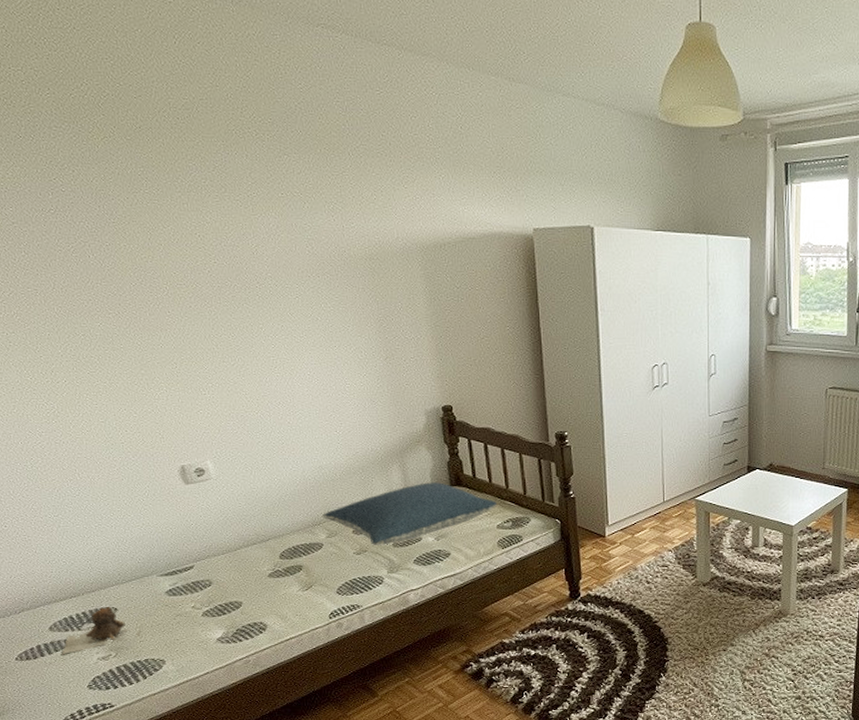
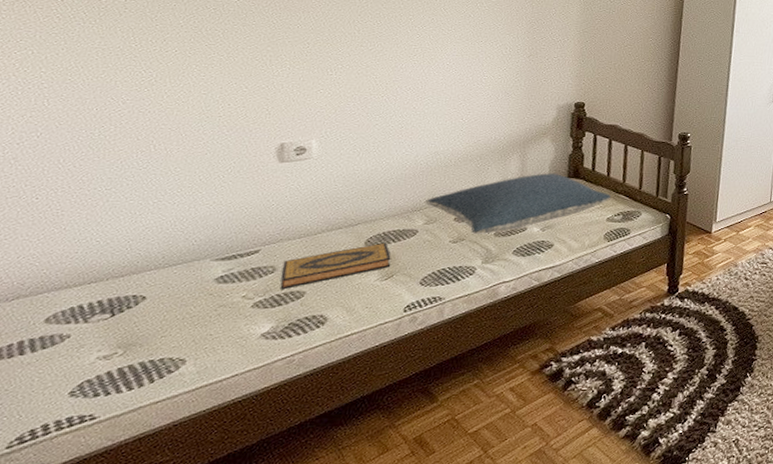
teddy bear: present [61,607,143,655] -> none [48,295,173,354]
hardback book: none [216,556,307,601] -> present [280,242,391,290]

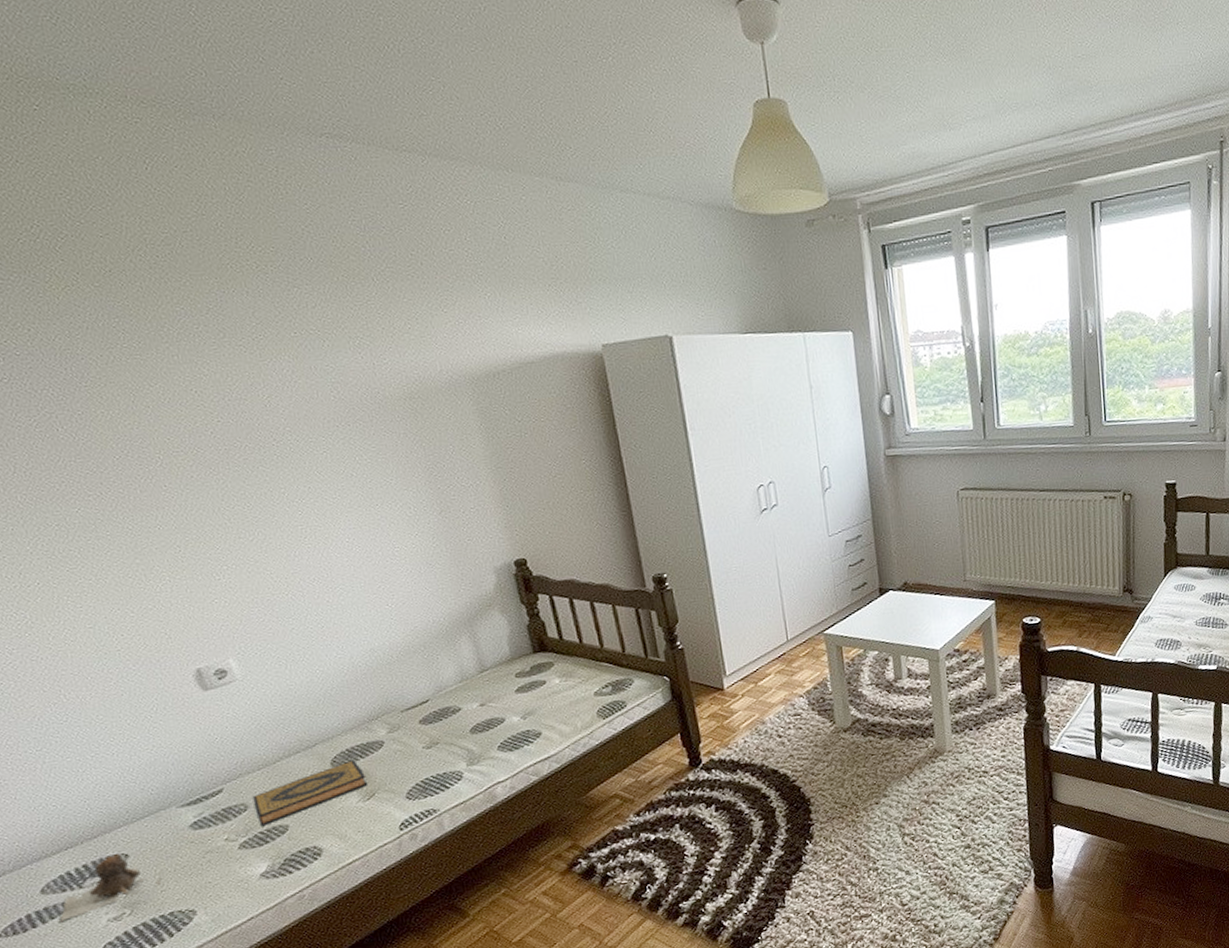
teddy bear: none [48,295,173,354] -> present [58,854,164,923]
pillow: present [425,173,611,234] -> none [380,650,591,735]

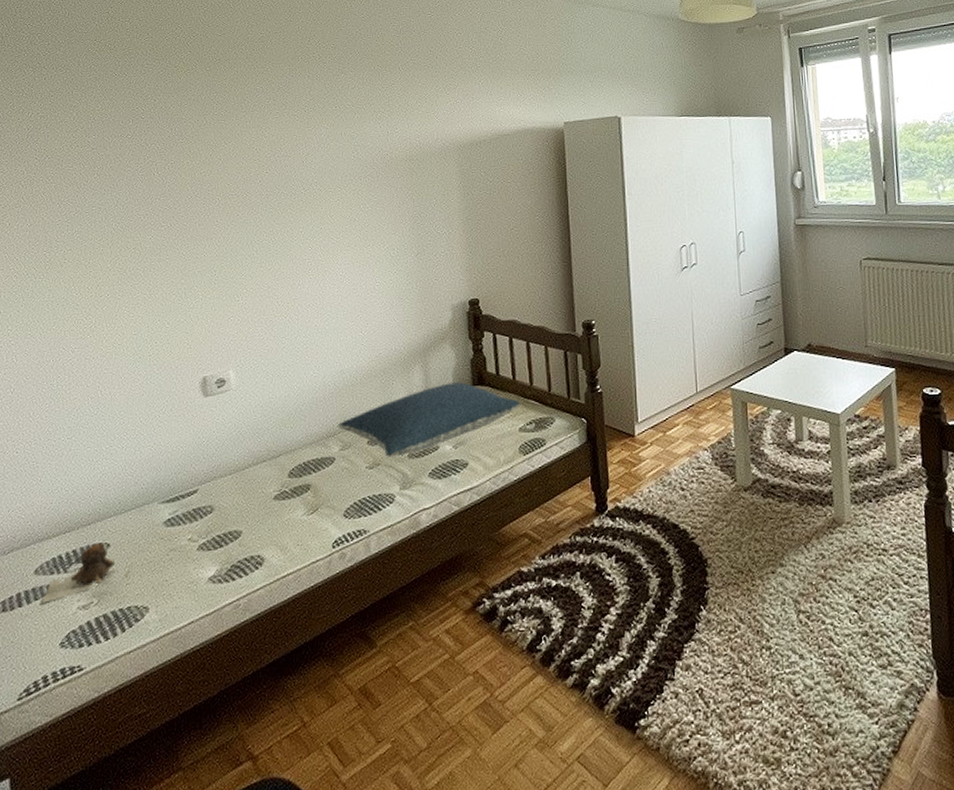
hardback book: present [252,759,367,827] -> none [218,473,314,531]
pillow: none [380,650,591,735] -> present [338,382,520,457]

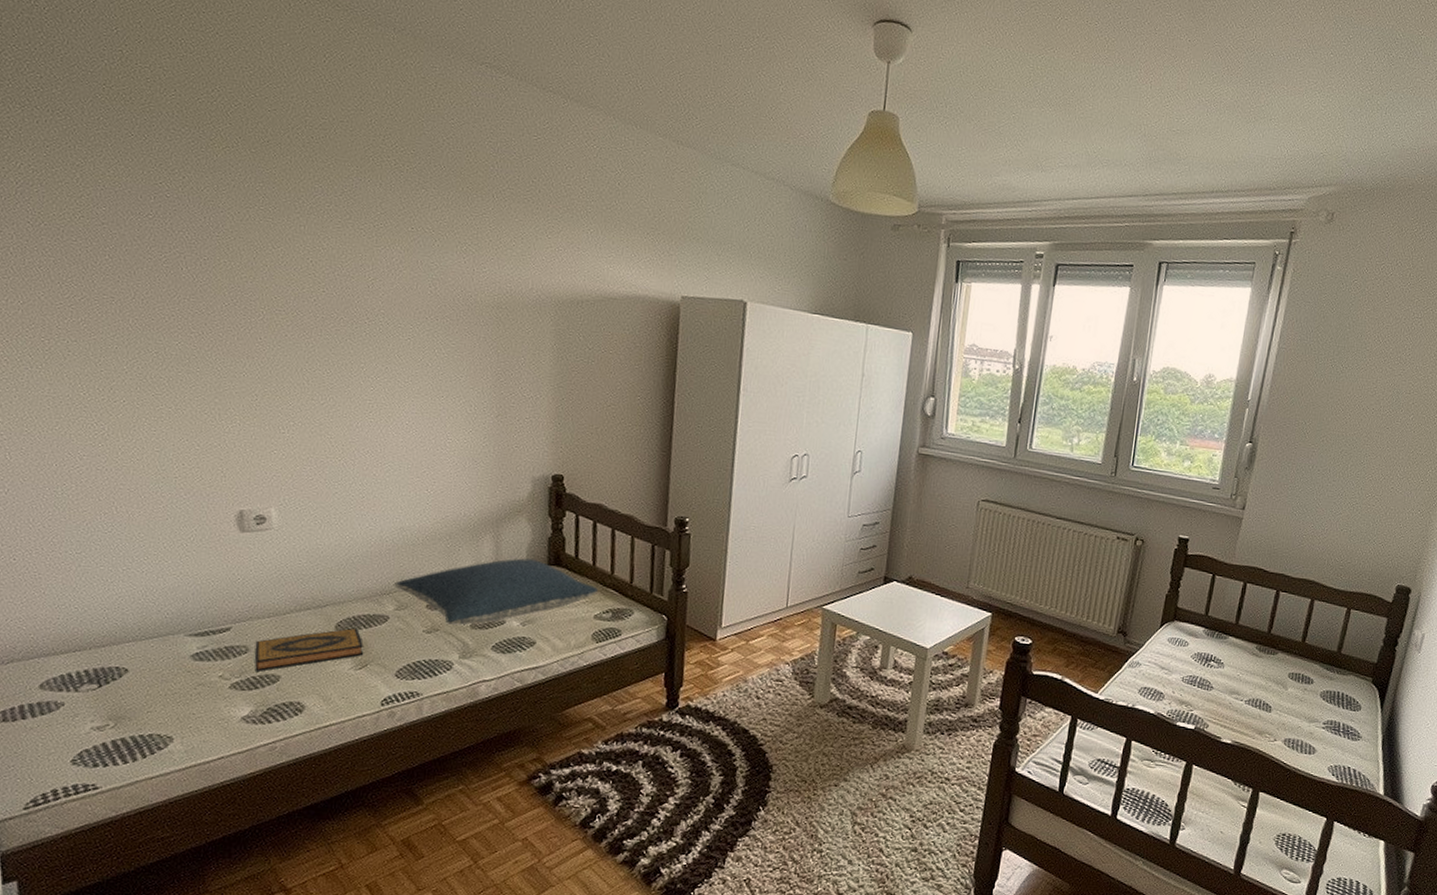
teddy bear: present [40,543,133,605] -> none [46,666,155,720]
hardback book: none [218,473,314,531] -> present [254,627,363,672]

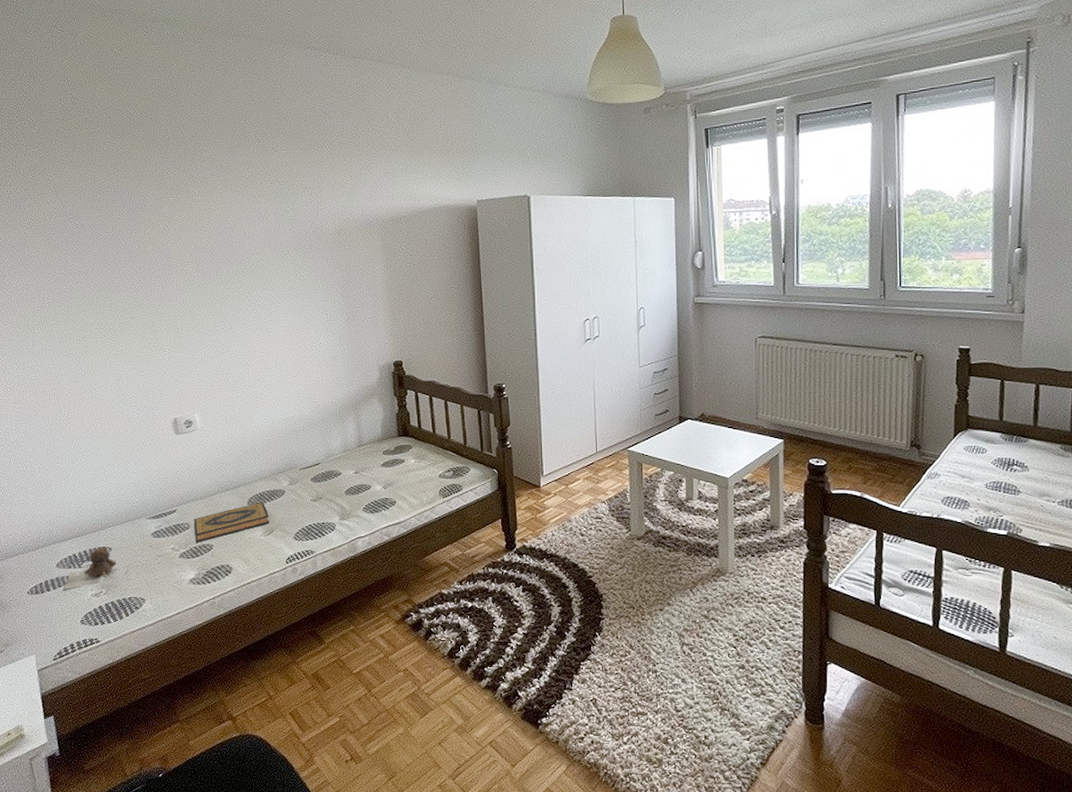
teddy bear: none [46,666,155,720] -> present [63,547,130,591]
pillow: present [394,558,598,626] -> none [286,433,439,493]

